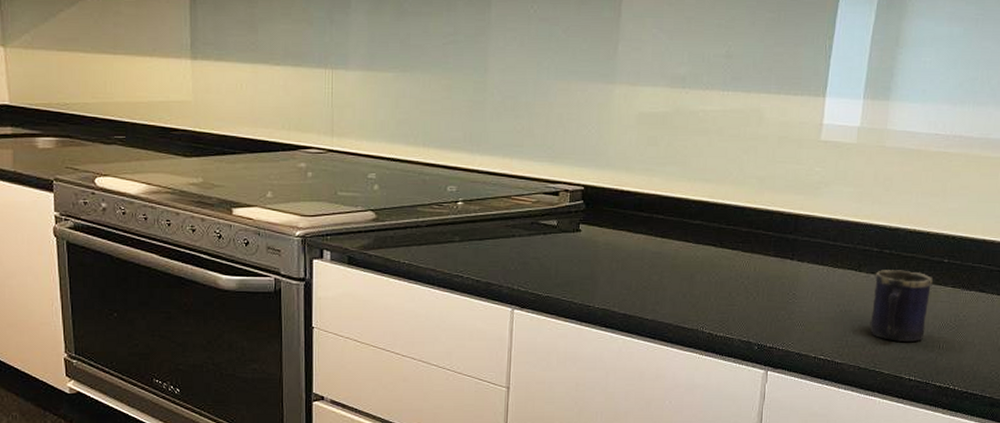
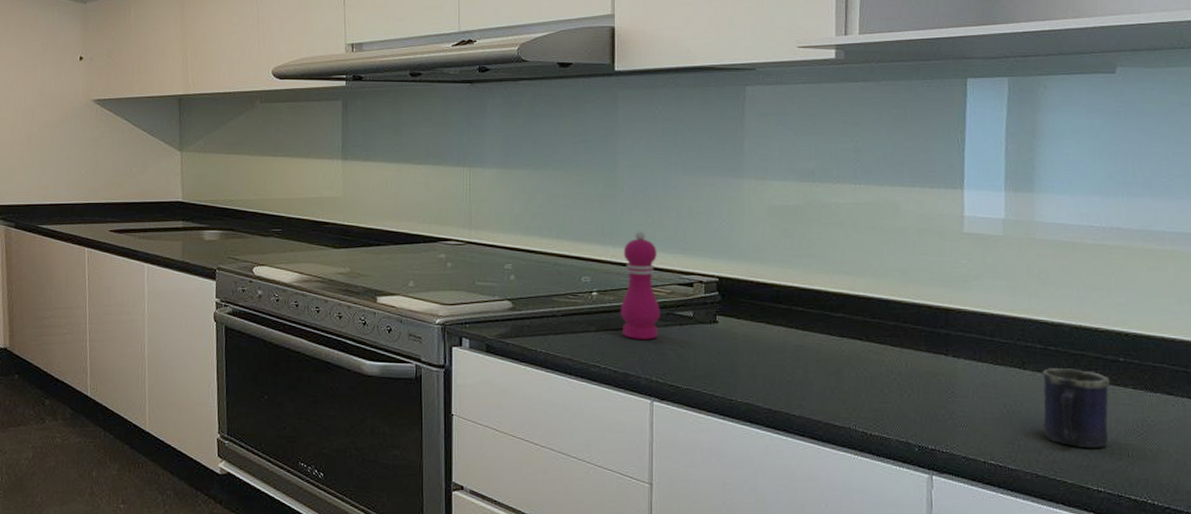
pepper mill: none [485,138,525,249] -> present [620,231,660,340]

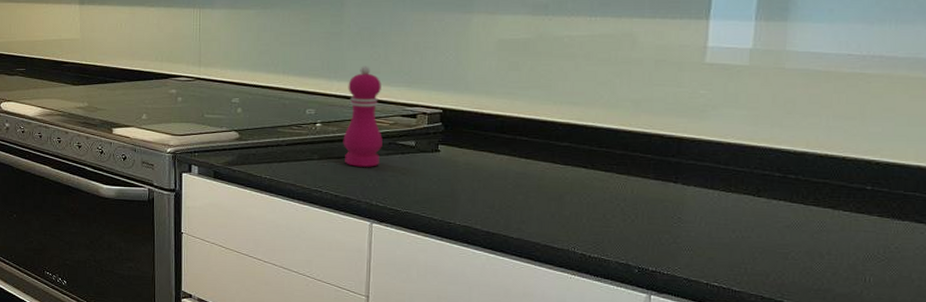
mug: present [1041,368,1110,448] -> none [774,196,853,273]

